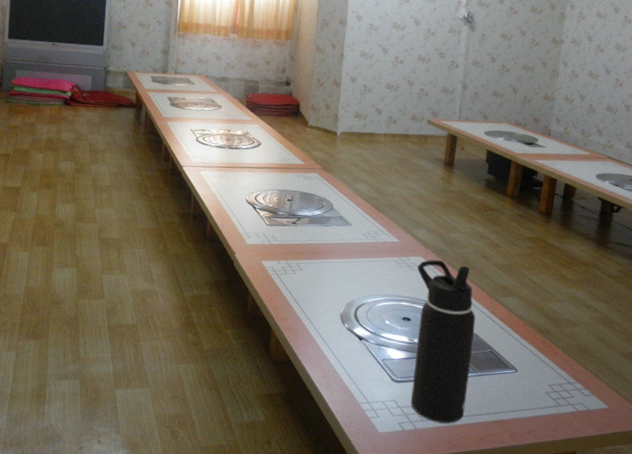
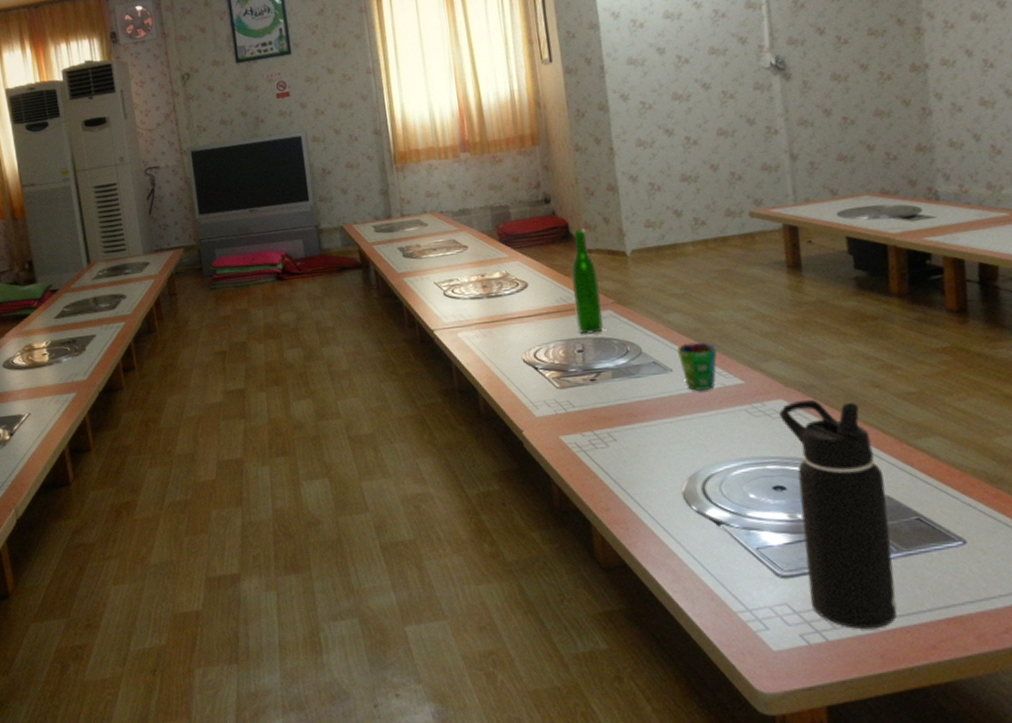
wine bottle: none [290,109,313,189] -> present [570,229,604,334]
cup: none [358,207,385,243] -> present [677,342,717,391]

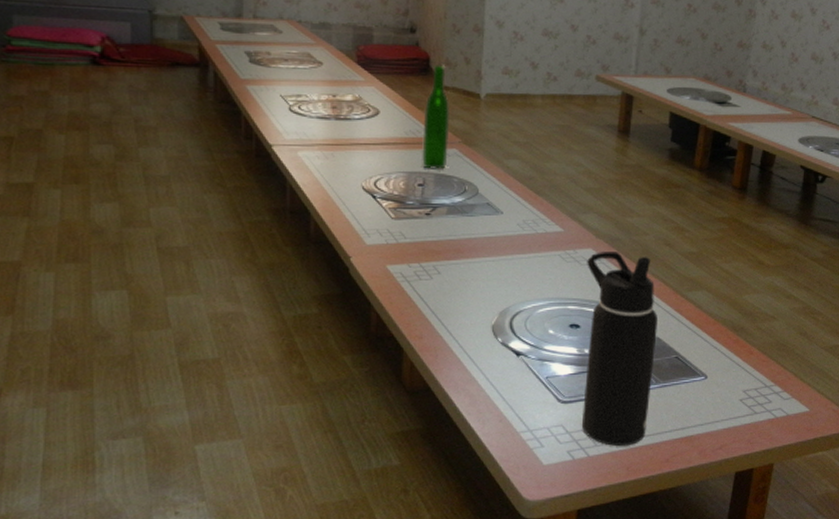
cup: present [677,342,717,391] -> none [511,189,545,234]

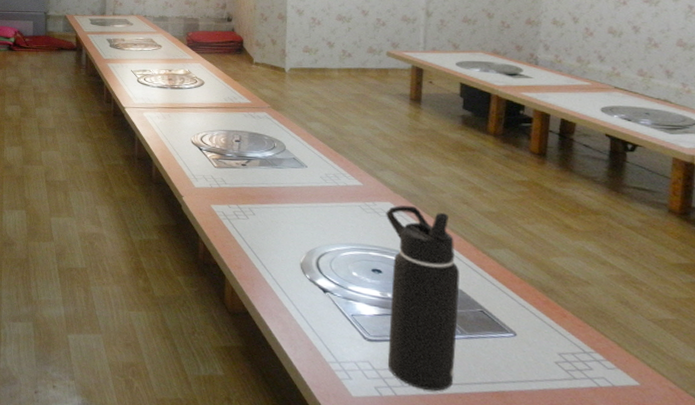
wine bottle: present [421,65,450,169] -> none [237,45,261,129]

